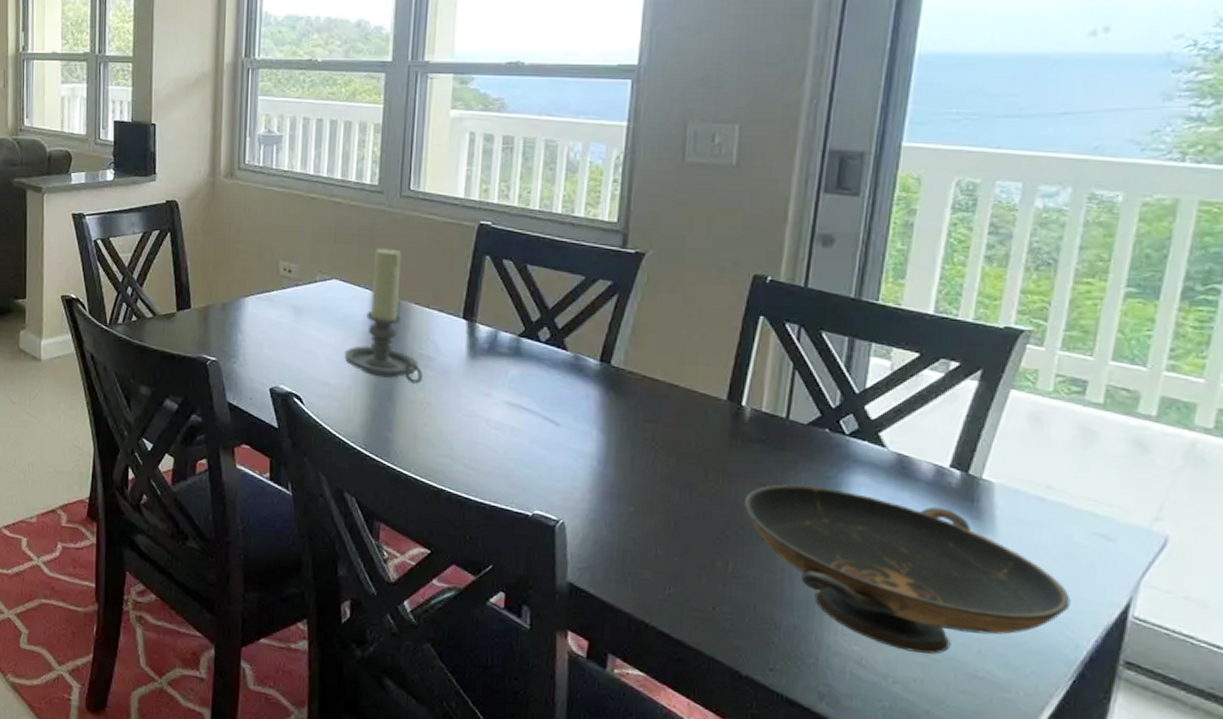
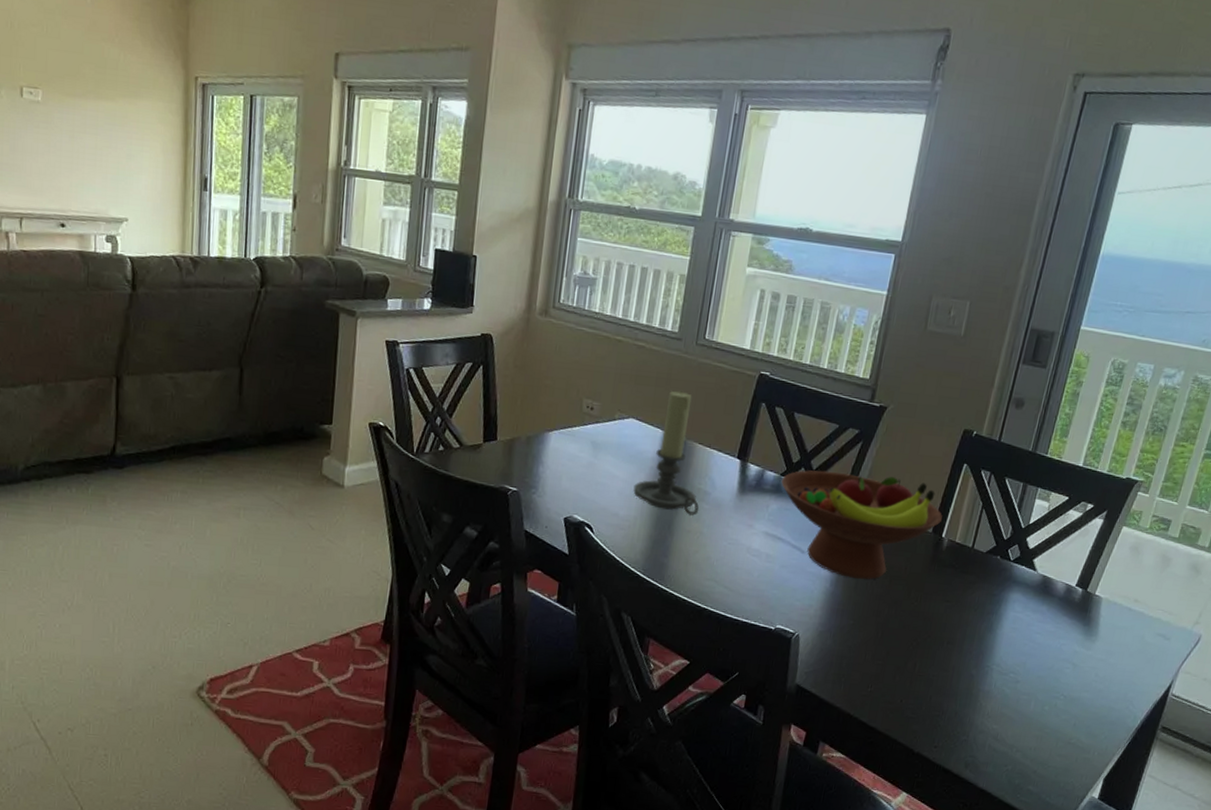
fruit bowl: none [520,328,739,458] -> present [781,469,942,580]
decorative bowl: present [744,484,1071,654] -> none [933,600,1137,728]

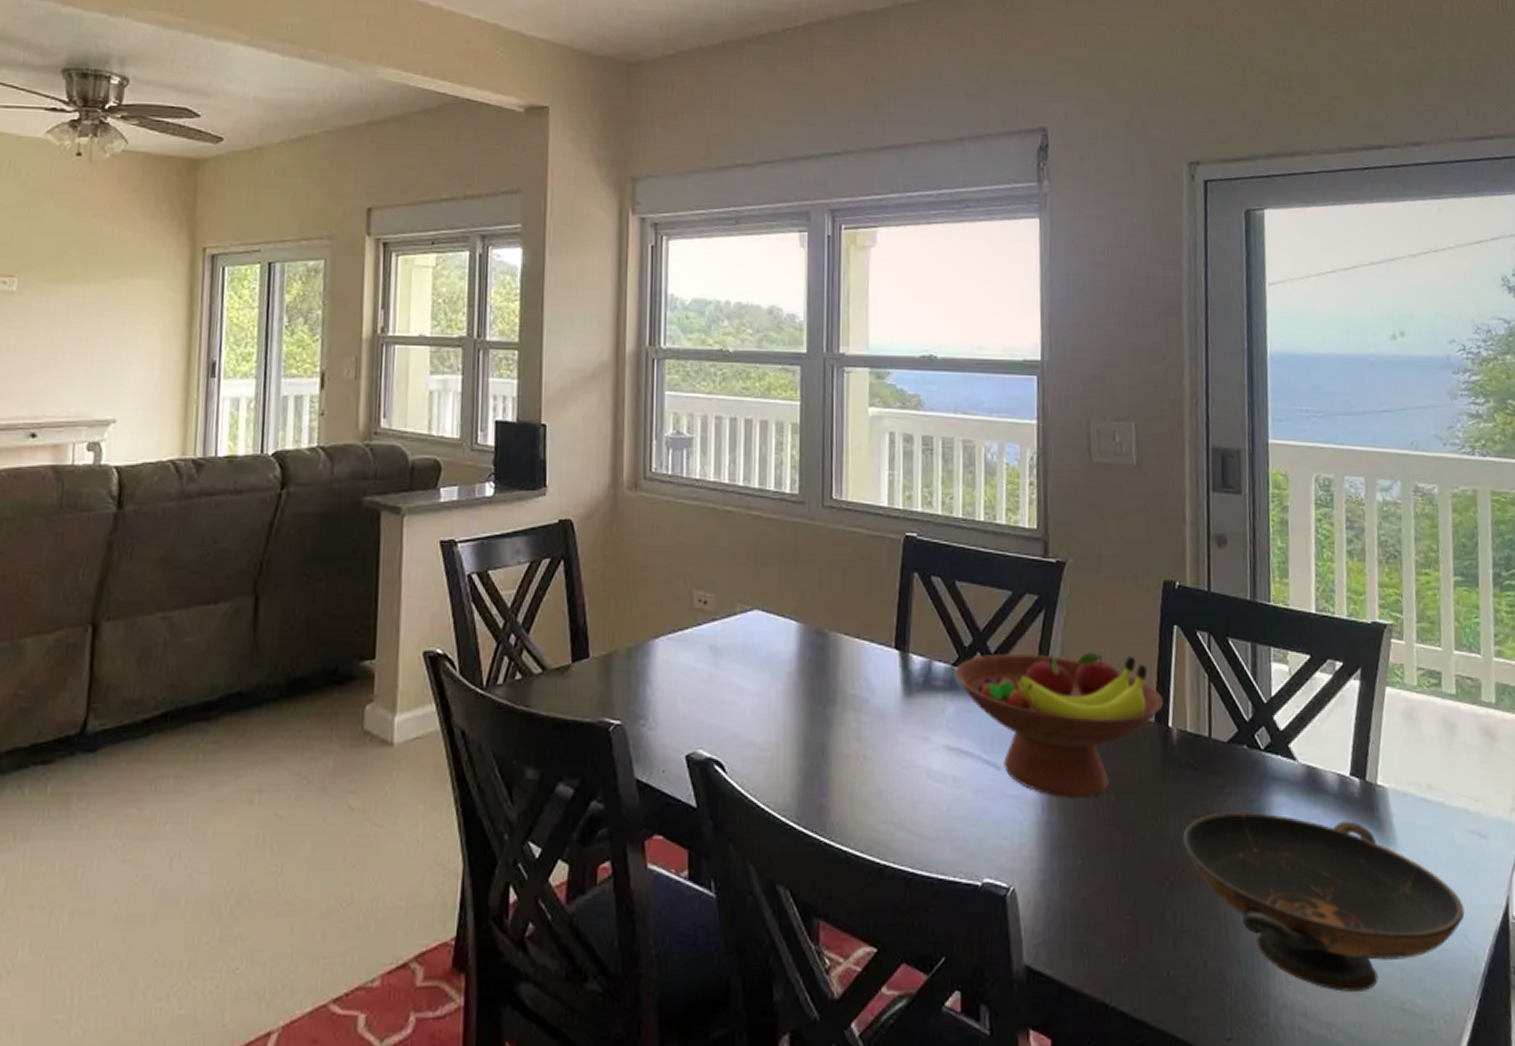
candle holder: present [633,390,699,516] -> none [770,568,856,733]
decorative bowl: none [933,600,1137,728] -> present [1182,811,1465,992]

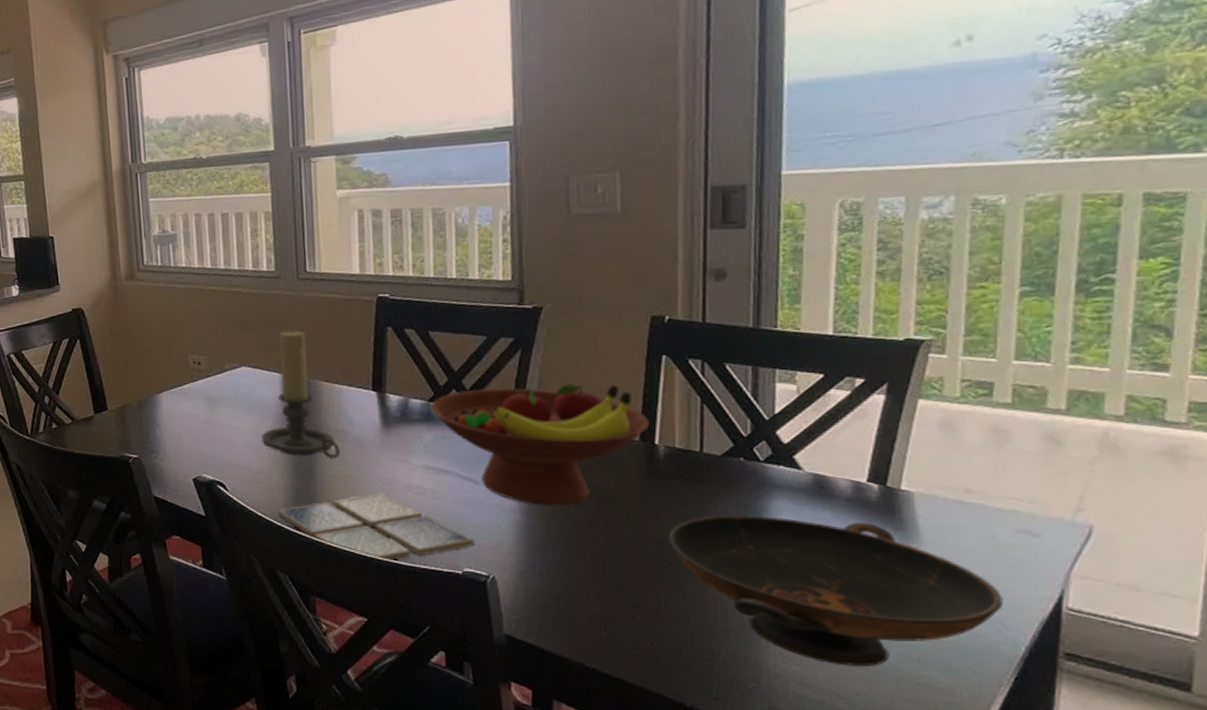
candle holder: none [770,568,856,733] -> present [261,330,340,459]
drink coaster: none [782,778,995,871] -> present [277,492,475,562]

